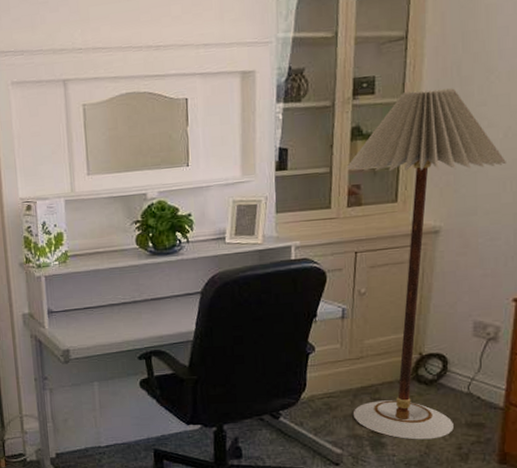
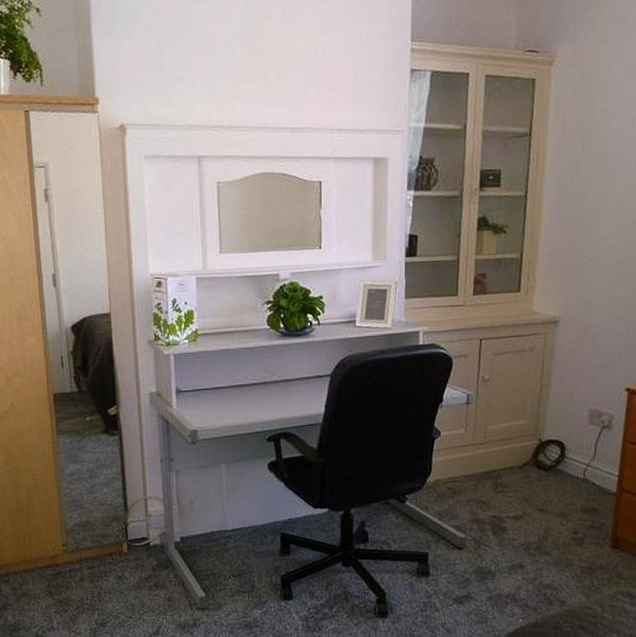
floor lamp: present [346,88,506,440] -> none [472,185,620,525]

